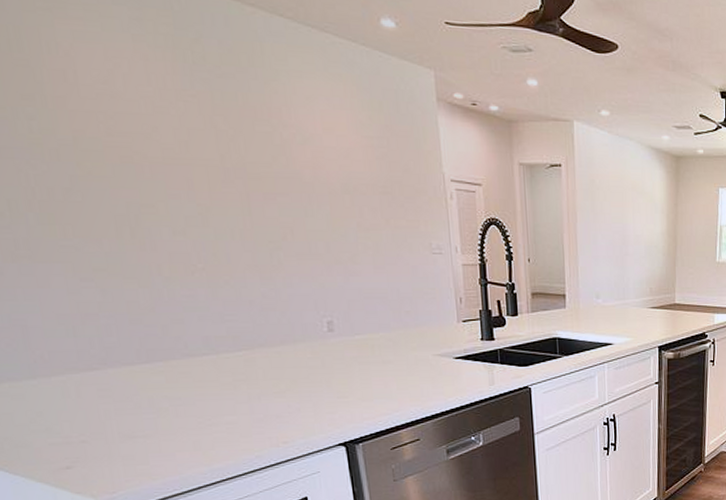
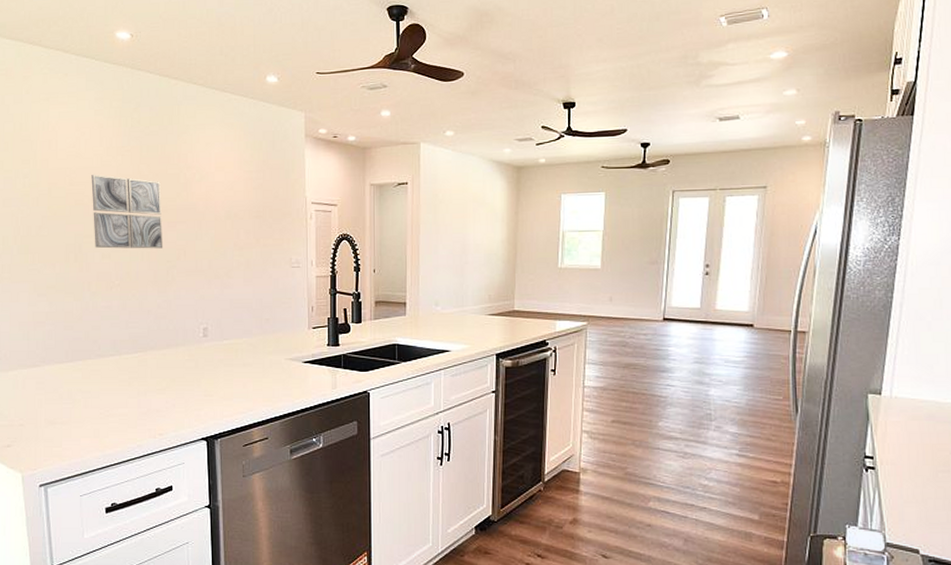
wall art: none [140,124,262,226] -> present [91,175,163,249]

